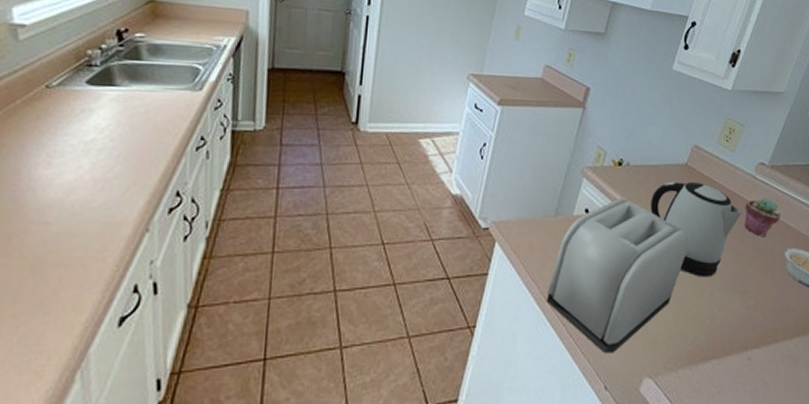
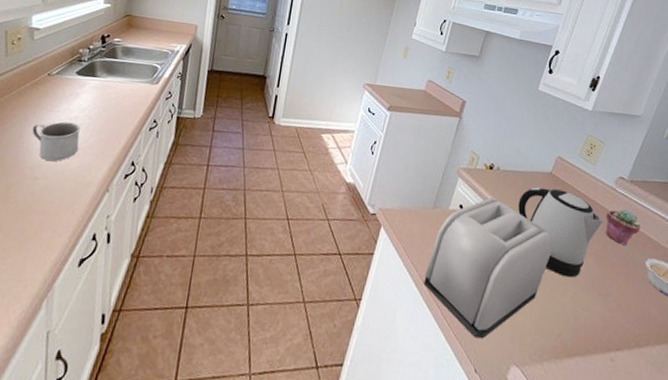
mug: none [32,147,102,199] -> present [32,121,81,161]

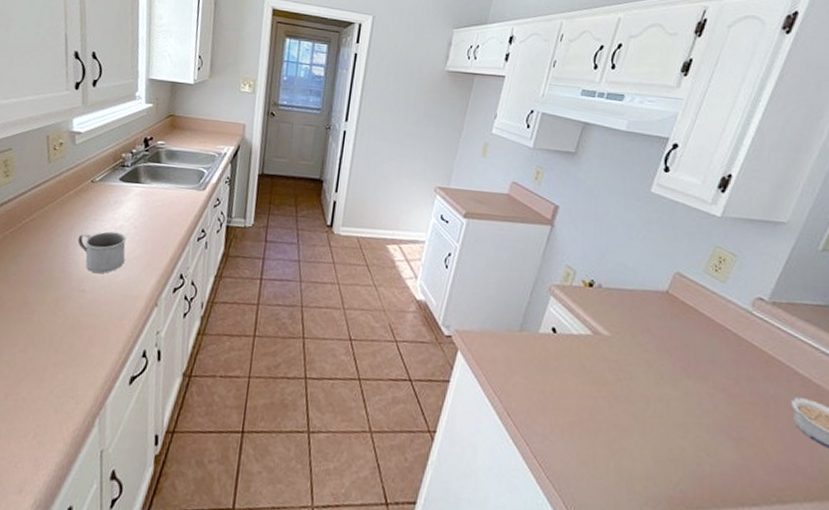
toaster: present [423,198,553,339] -> none [509,320,670,484]
kettle: present [518,187,603,278] -> none [625,308,735,418]
potted succulent: present [606,209,641,246] -> none [739,337,785,382]

